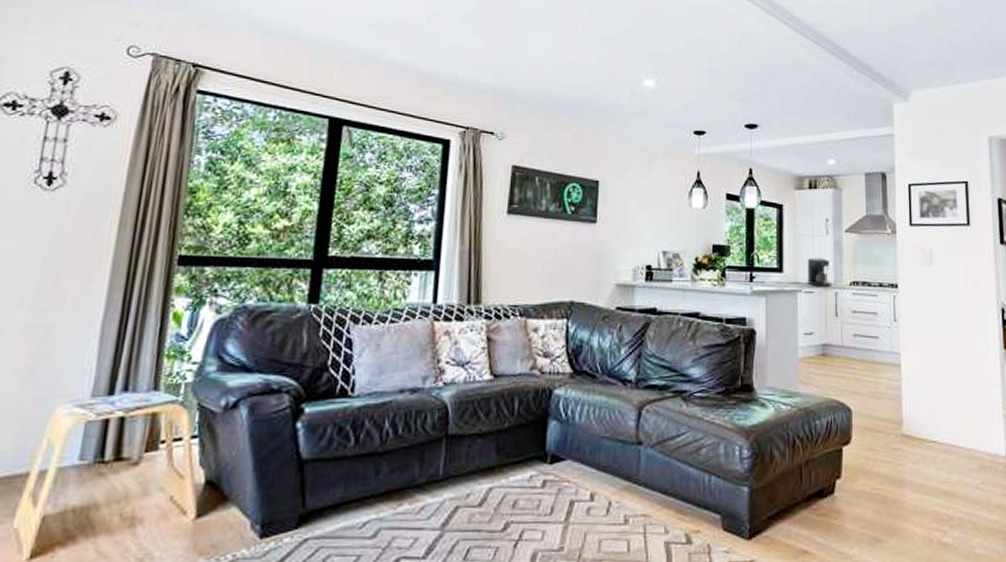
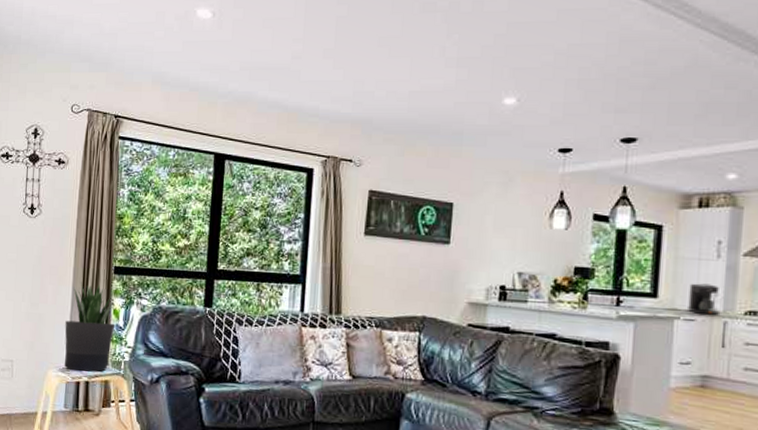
planter: none [85,276,176,402] -> present [64,281,116,372]

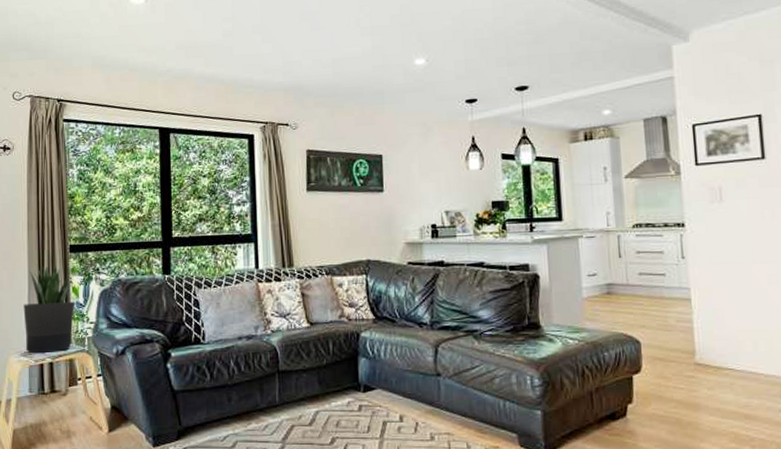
coffee maker: present [688,283,719,315] -> none [586,204,613,231]

